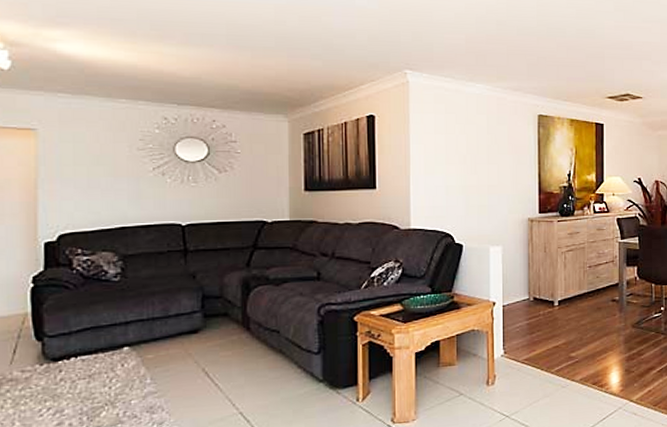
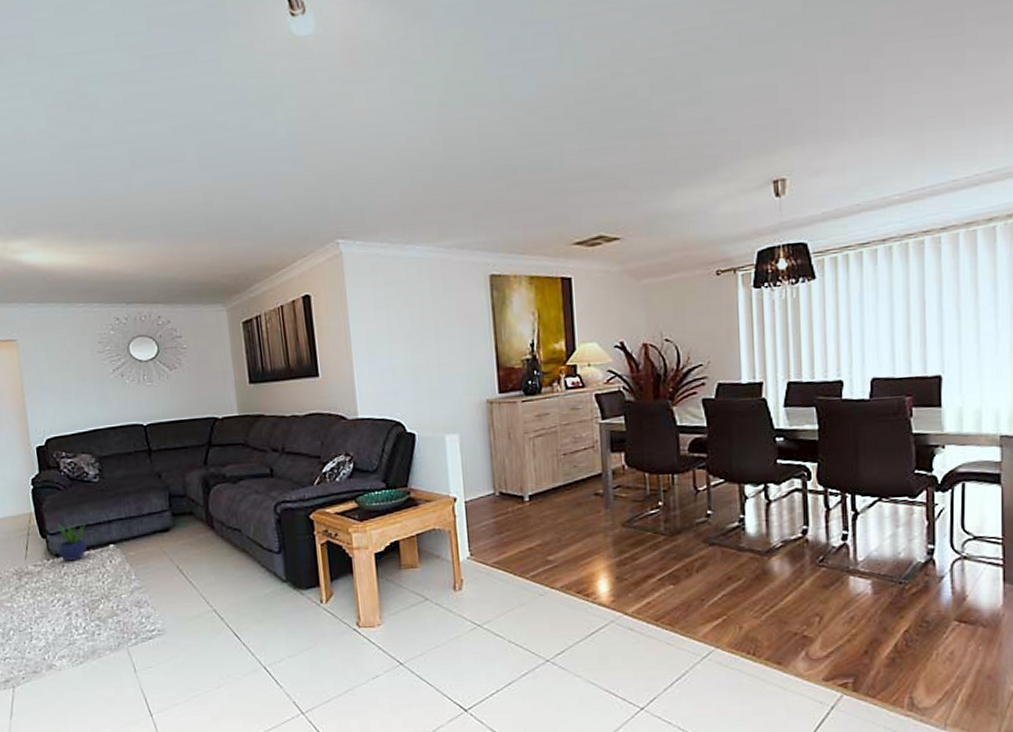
potted plant: none [55,323,97,365] -> present [57,522,87,561]

